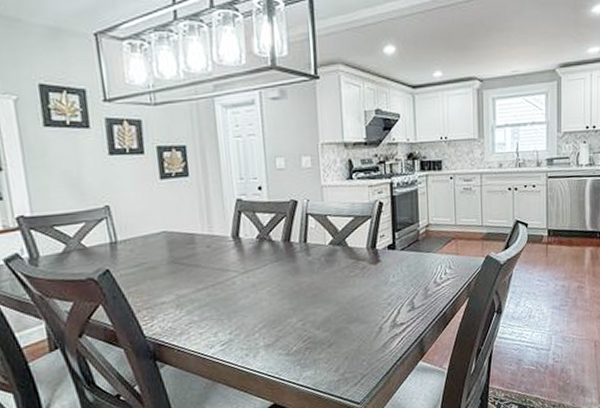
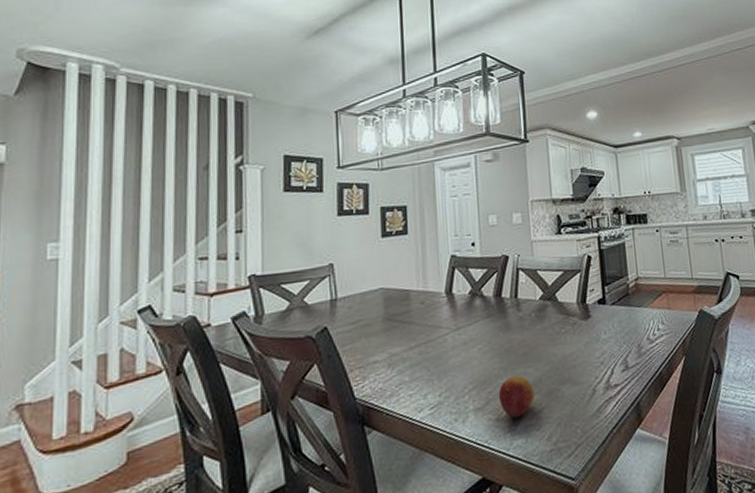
fruit: none [288,315,324,353] -> present [498,375,535,418]

